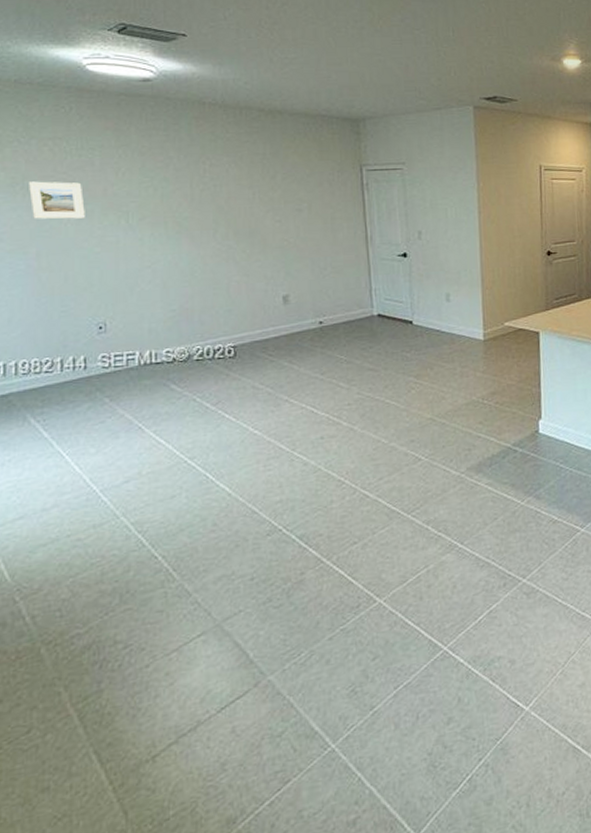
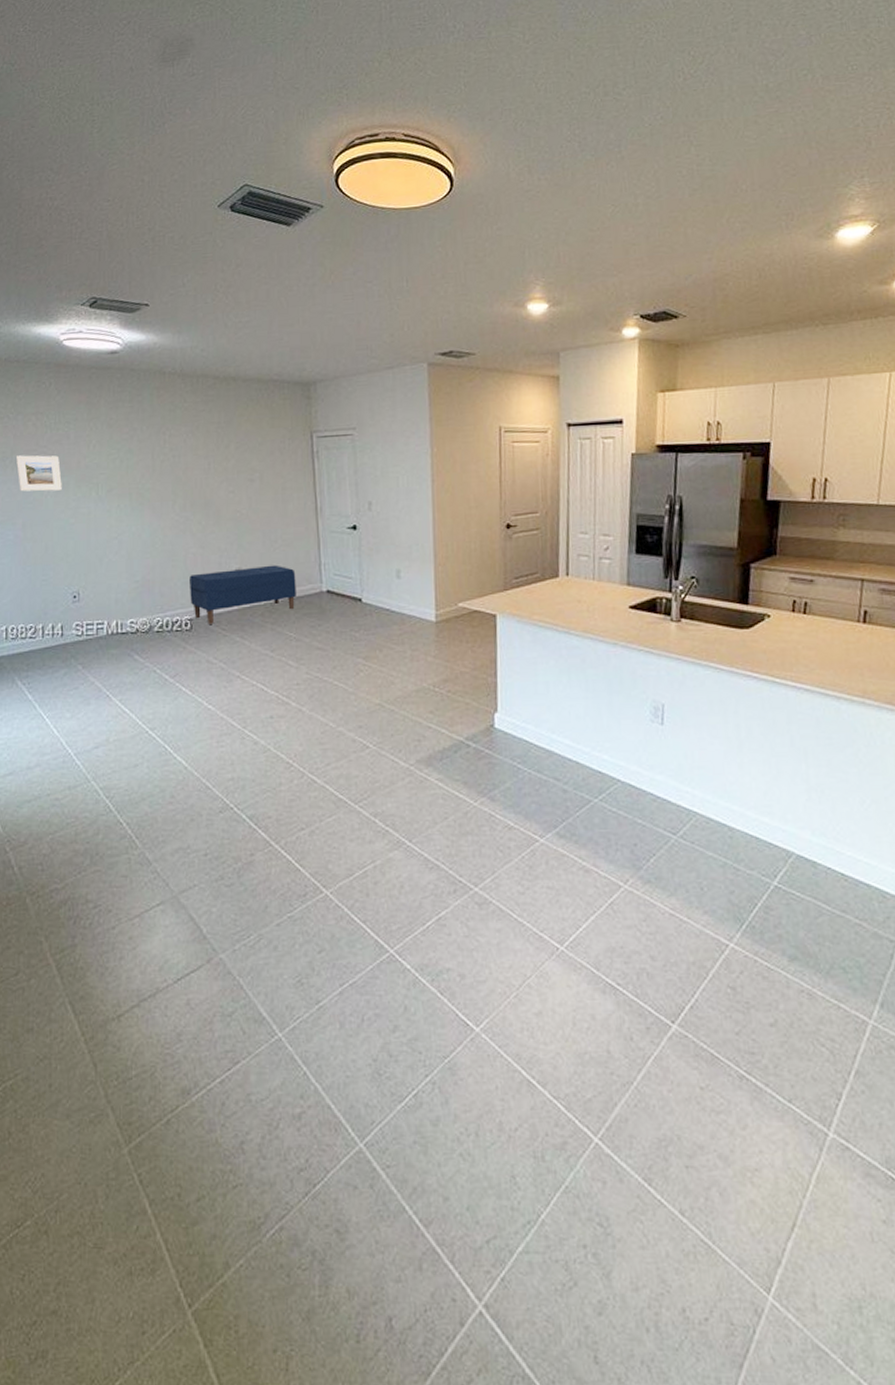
bench: none [233,291,347,351] -> present [190,565,296,624]

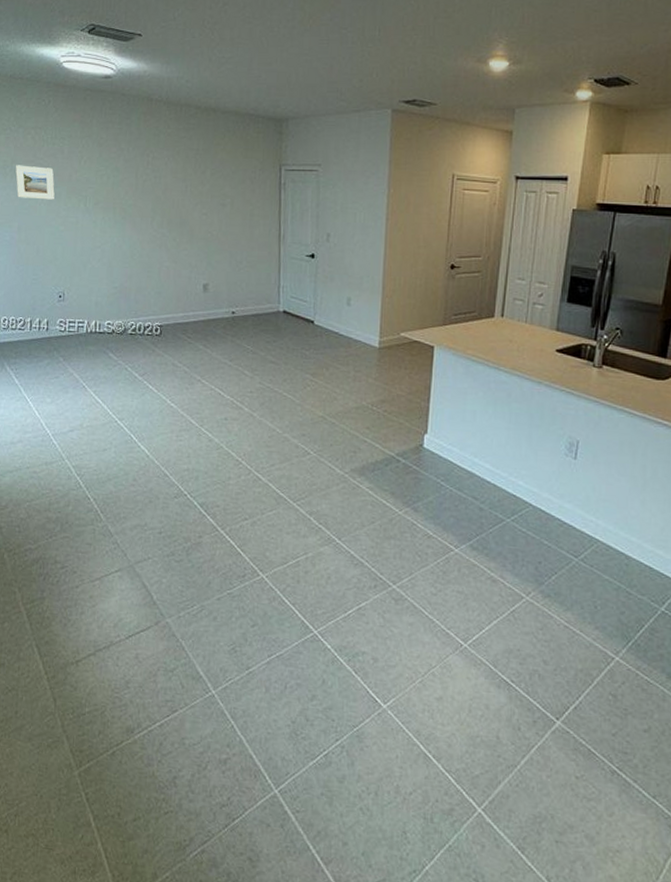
bench: present [190,565,296,624] -> none [161,283,257,332]

